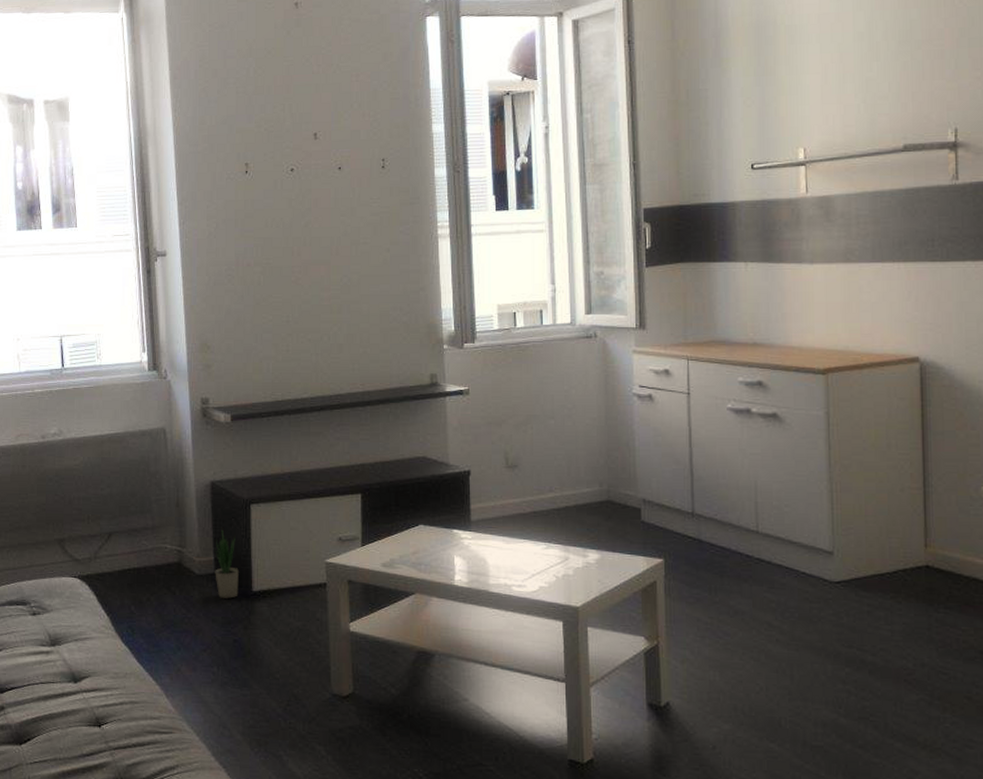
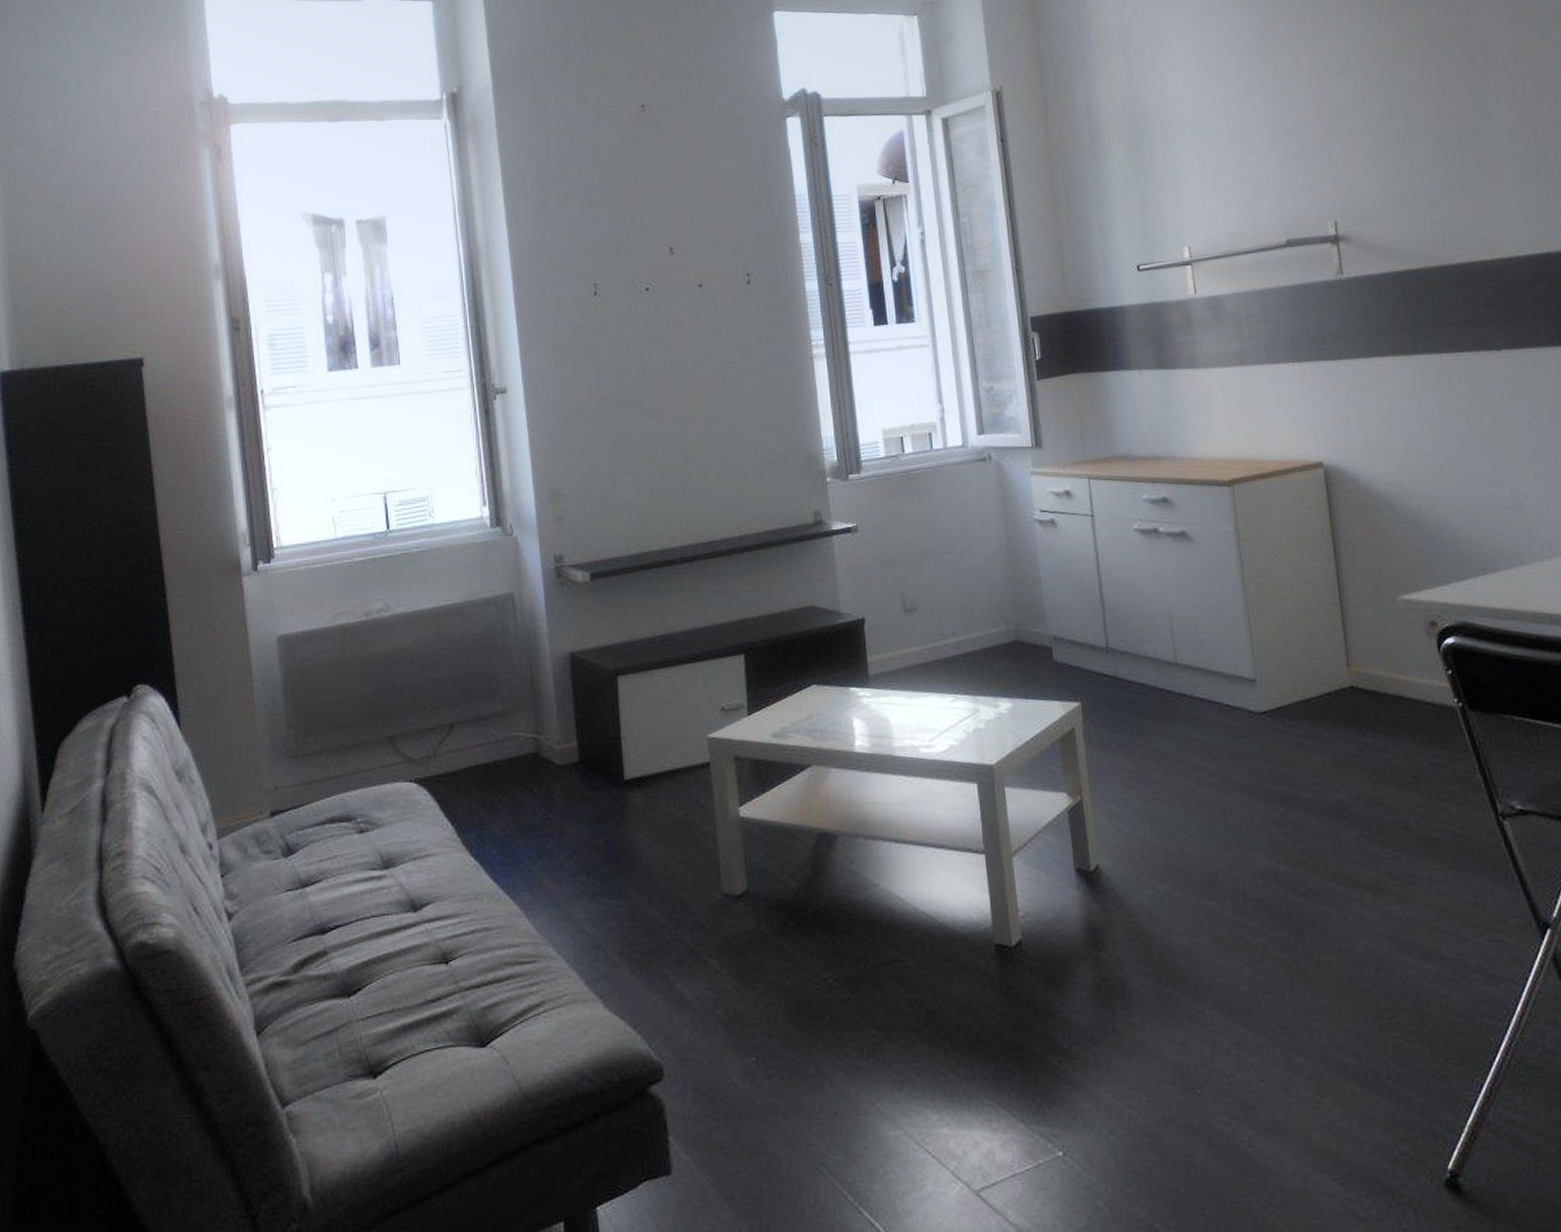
potted plant: present [215,528,239,599] -> none [578,707,608,791]

